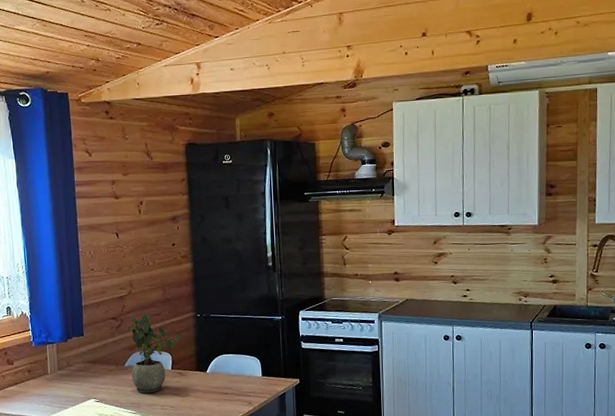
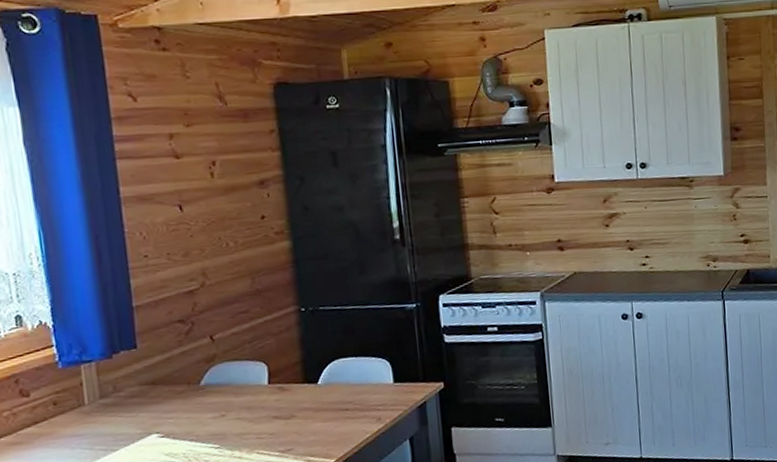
potted plant: present [127,314,181,394] -> none [201,312,280,421]

